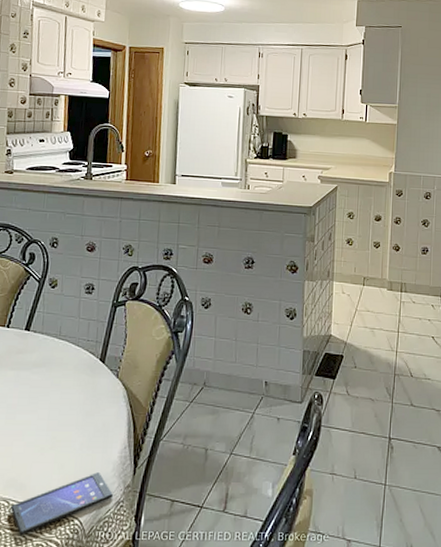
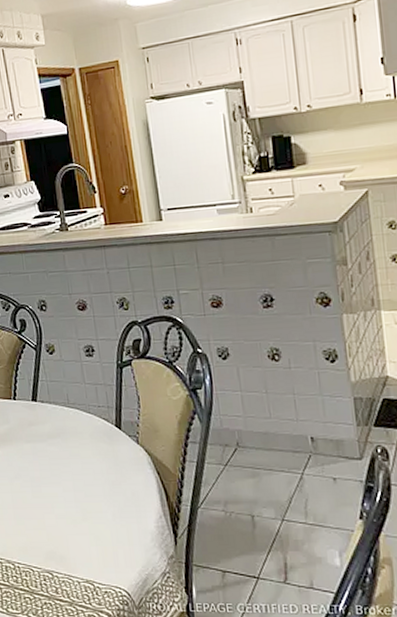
smartphone: present [10,472,113,536] -> none [54,543,157,607]

